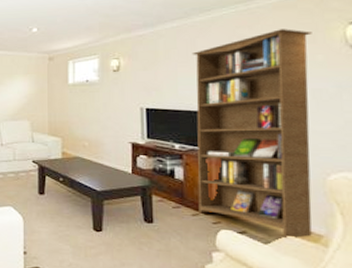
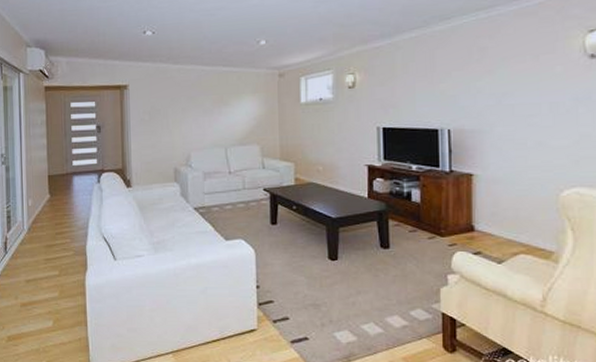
bookcase: present [192,29,312,239] -> none [430,38,552,257]

